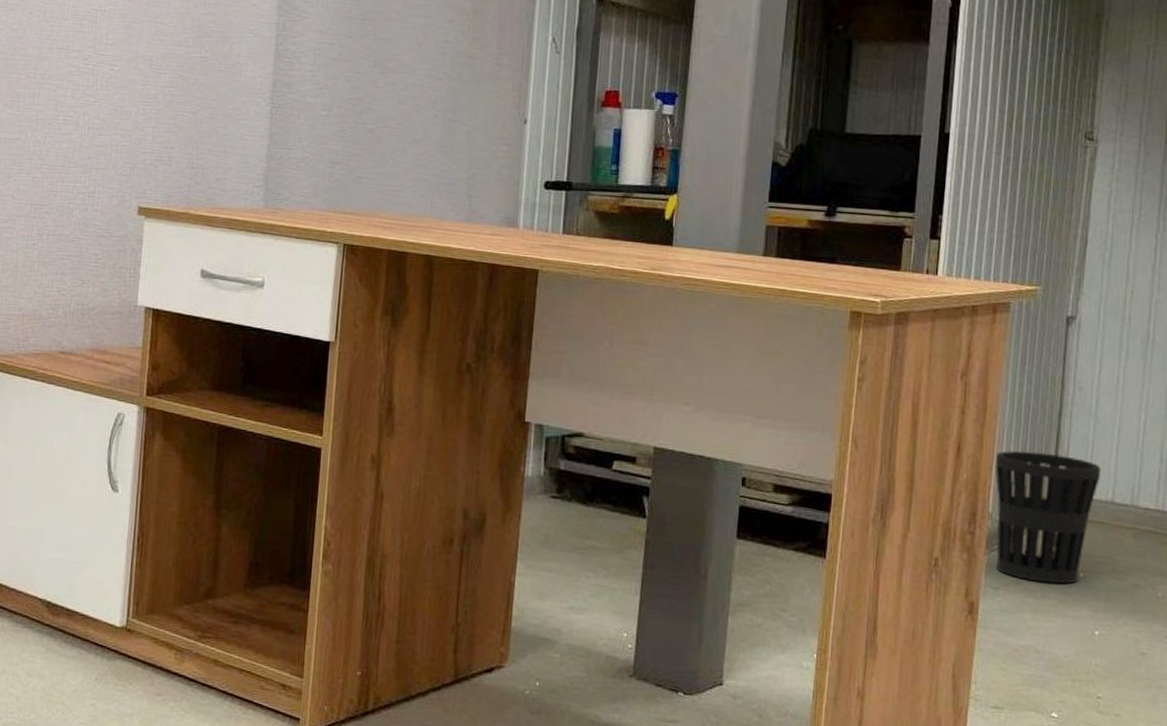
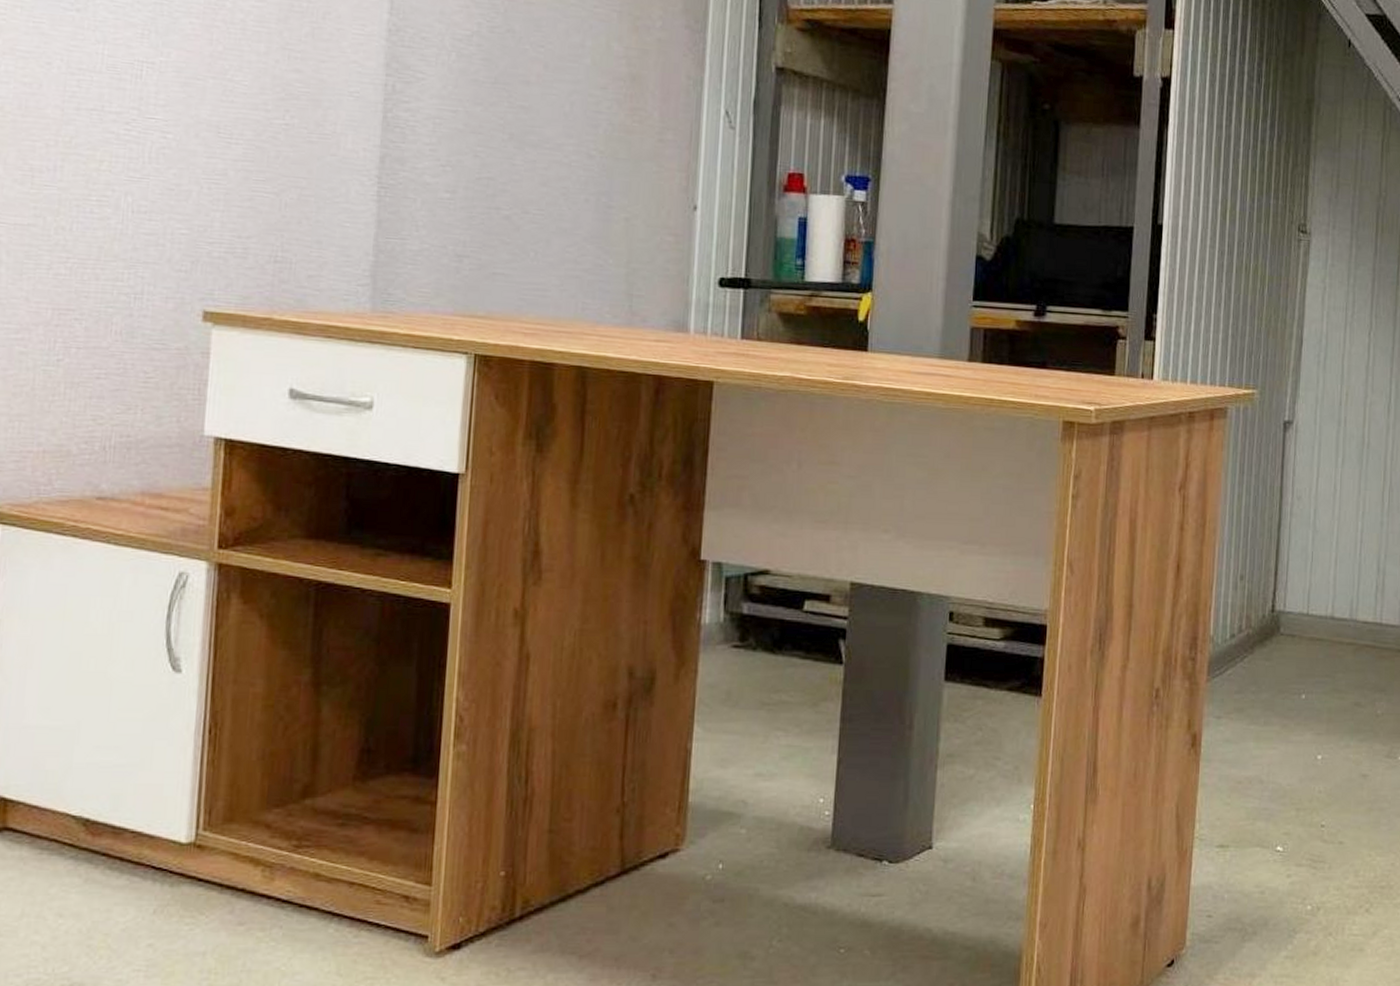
wastebasket: present [995,451,1102,584] -> none [1215,567,1321,708]

